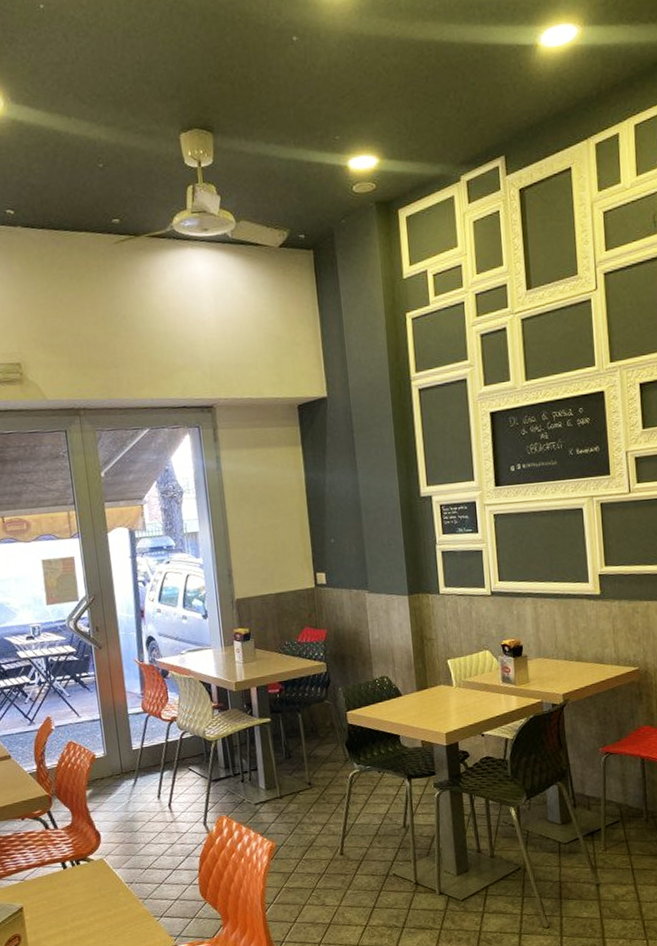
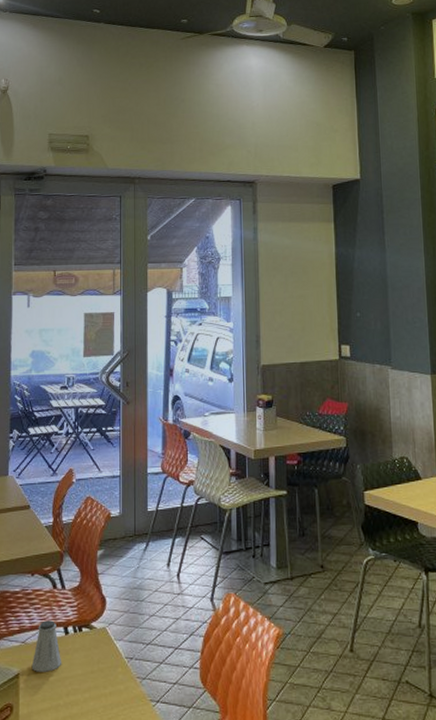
saltshaker: none [33,858,64,904] -> present [31,620,62,672]

